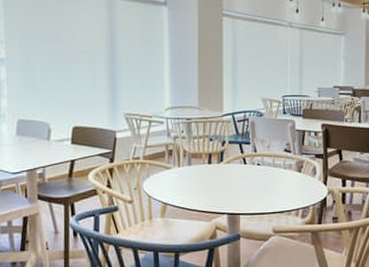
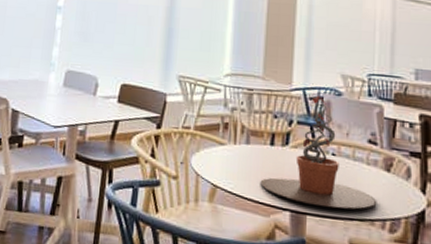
potted plant: none [202,118,292,207] -> present [260,95,377,210]

